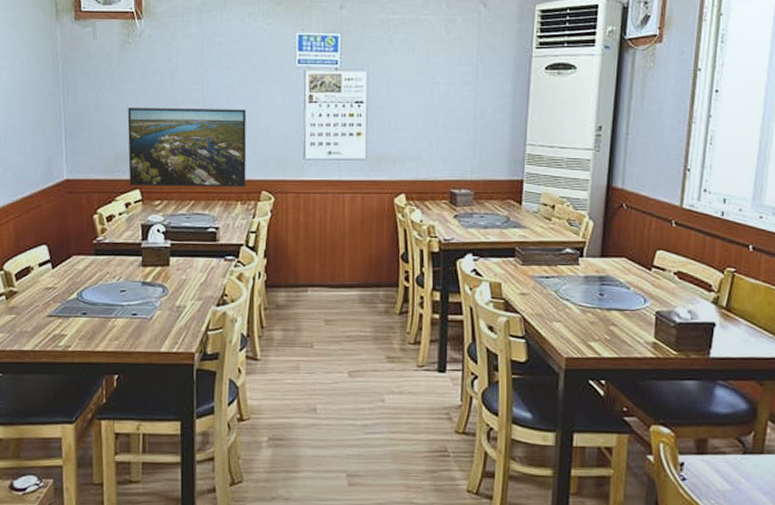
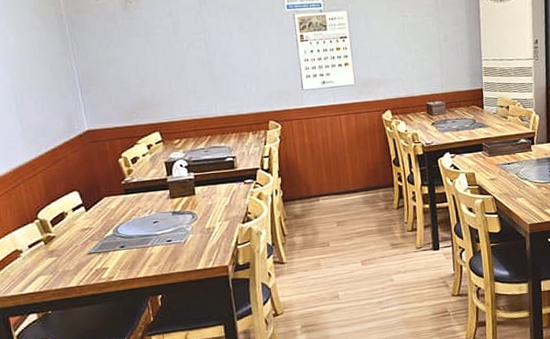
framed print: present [127,108,247,187] -> none [138,52,254,130]

